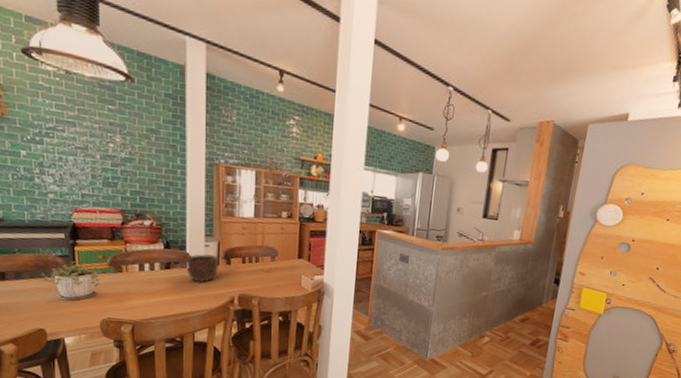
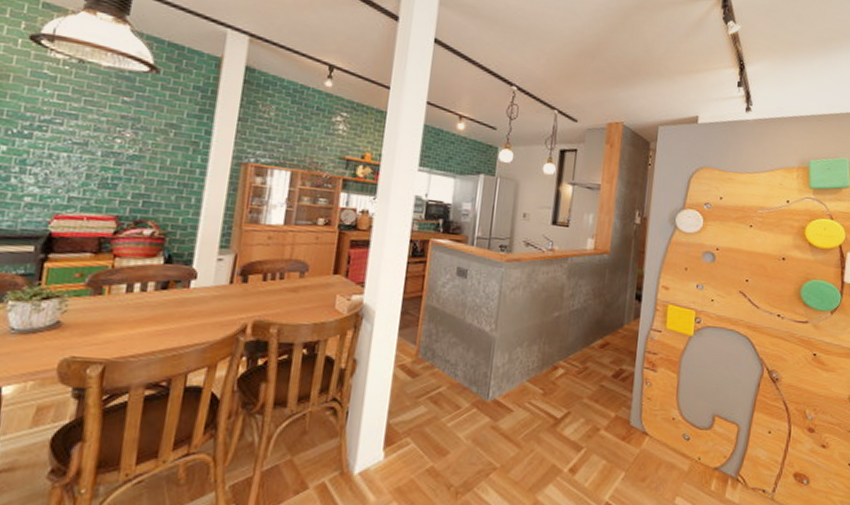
bowl: present [187,254,220,282] -> none [189,270,234,306]

